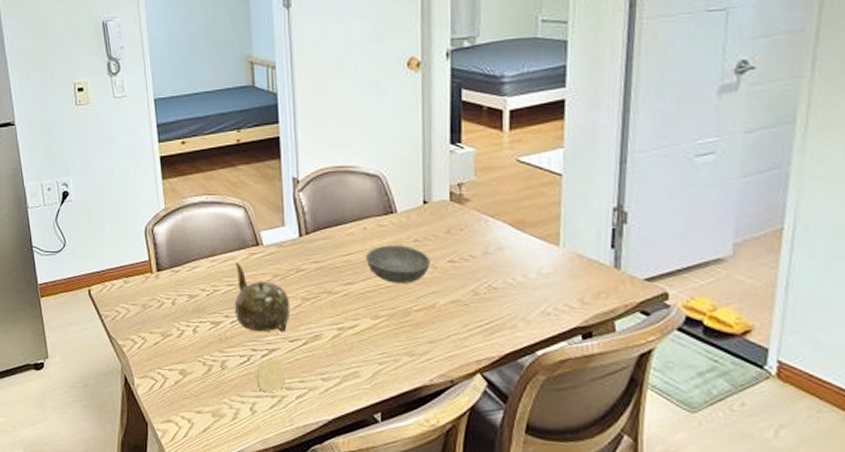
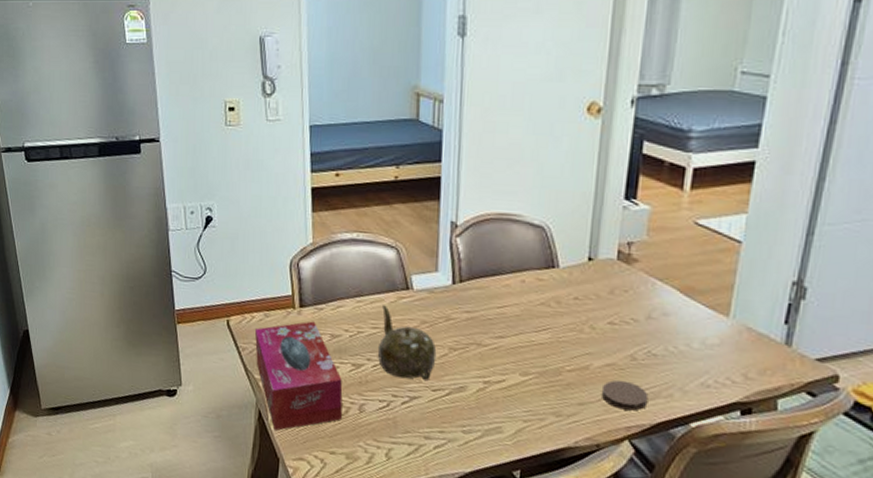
tissue box: none [115,284,206,396] -> present [254,321,343,431]
coaster: present [257,359,285,392] -> none [395,406,425,440]
soup bowl: present [365,244,431,284] -> none [520,300,589,342]
coaster: none [449,315,494,344] -> present [601,379,649,411]

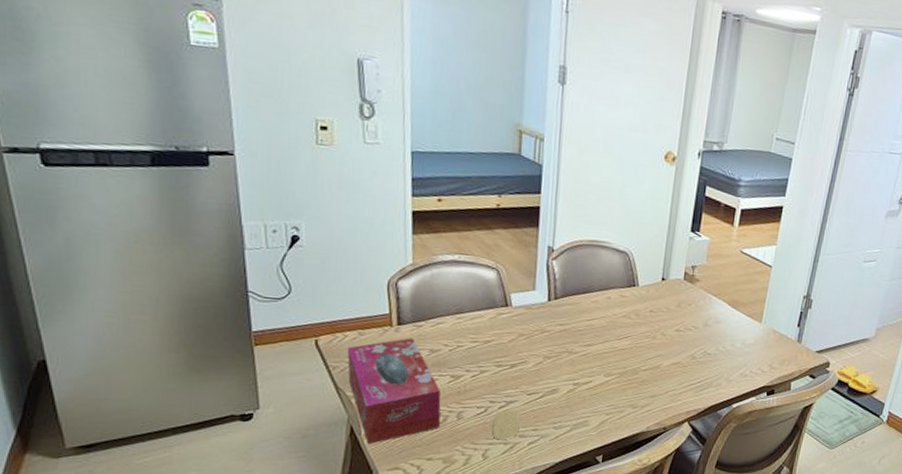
teapot: present [378,305,437,382] -> none [477,321,533,387]
coaster: none [395,406,425,440] -> present [492,410,520,439]
coaster: present [601,379,649,411] -> none [668,375,704,399]

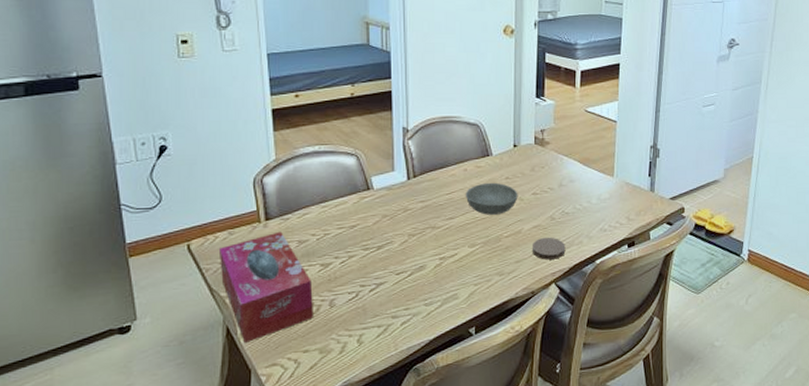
coaster: present [492,410,520,439] -> none [365,292,391,323]
soup bowl: none [606,313,661,347] -> present [465,182,518,215]
coaster: none [668,375,704,399] -> present [531,237,566,260]

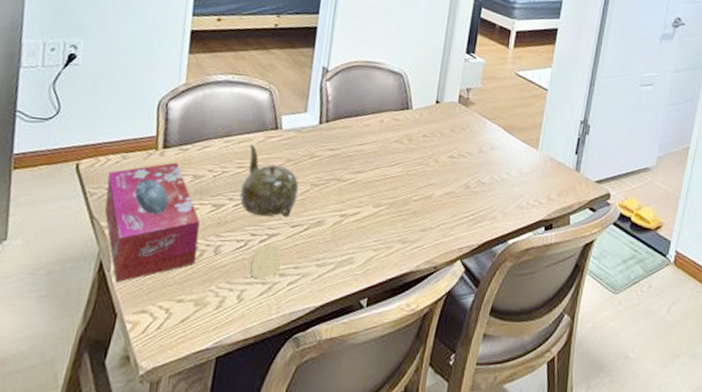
teapot: none [345,206,398,269] -> present [240,144,299,218]
coaster: none [365,292,391,323] -> present [250,244,282,279]
soup bowl: present [465,182,518,215] -> none [377,137,434,175]
coaster: present [531,237,566,260] -> none [440,206,478,233]

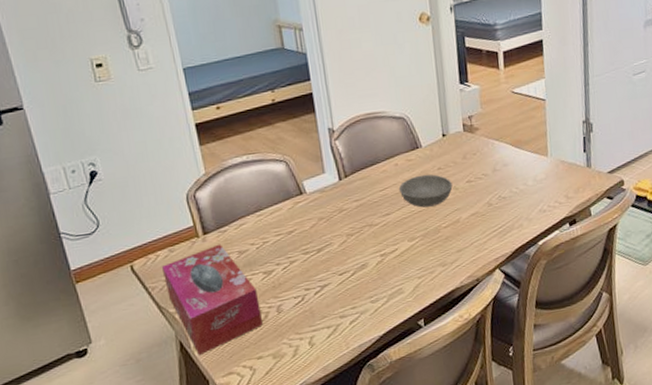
teapot: present [240,144,299,218] -> none [282,213,338,273]
coaster: present [250,244,282,279] -> none [312,293,339,325]
soup bowl: none [377,137,434,175] -> present [398,174,453,208]

